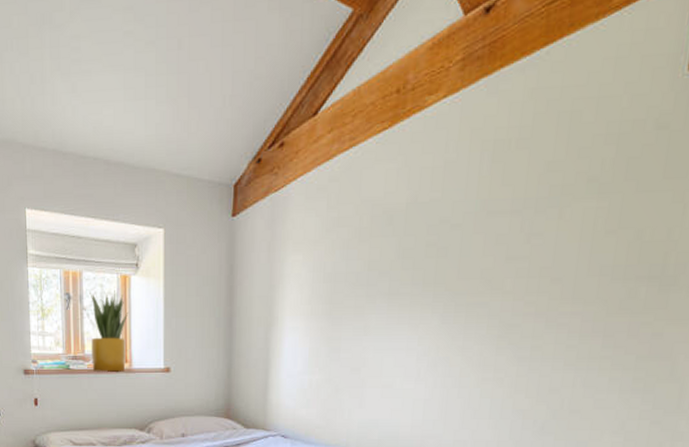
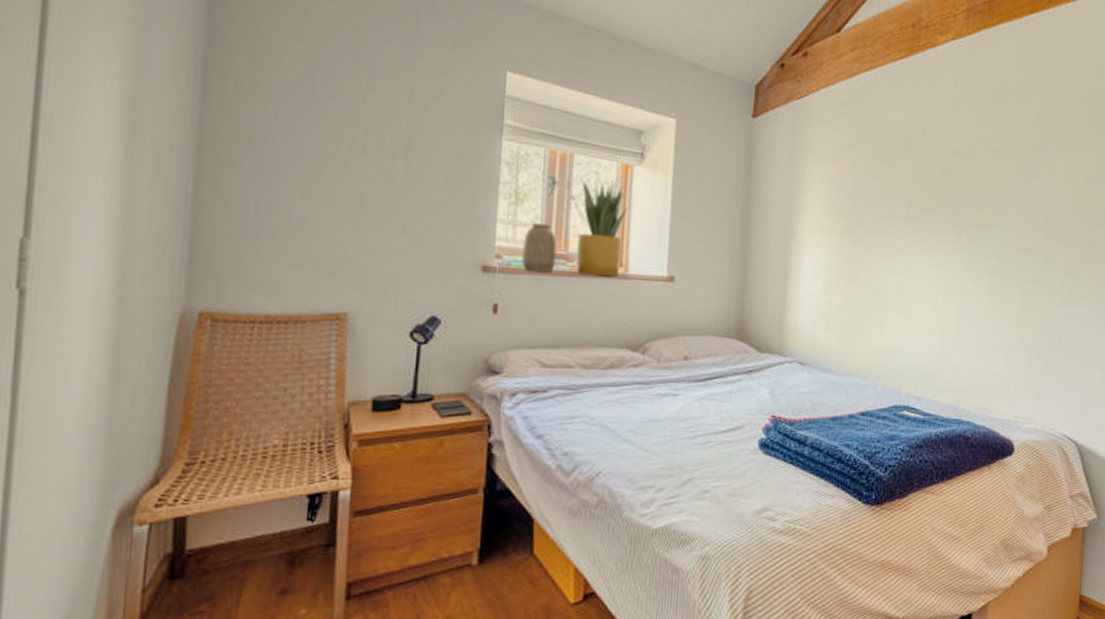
vase: none [51,332,76,372] -> present [522,223,557,273]

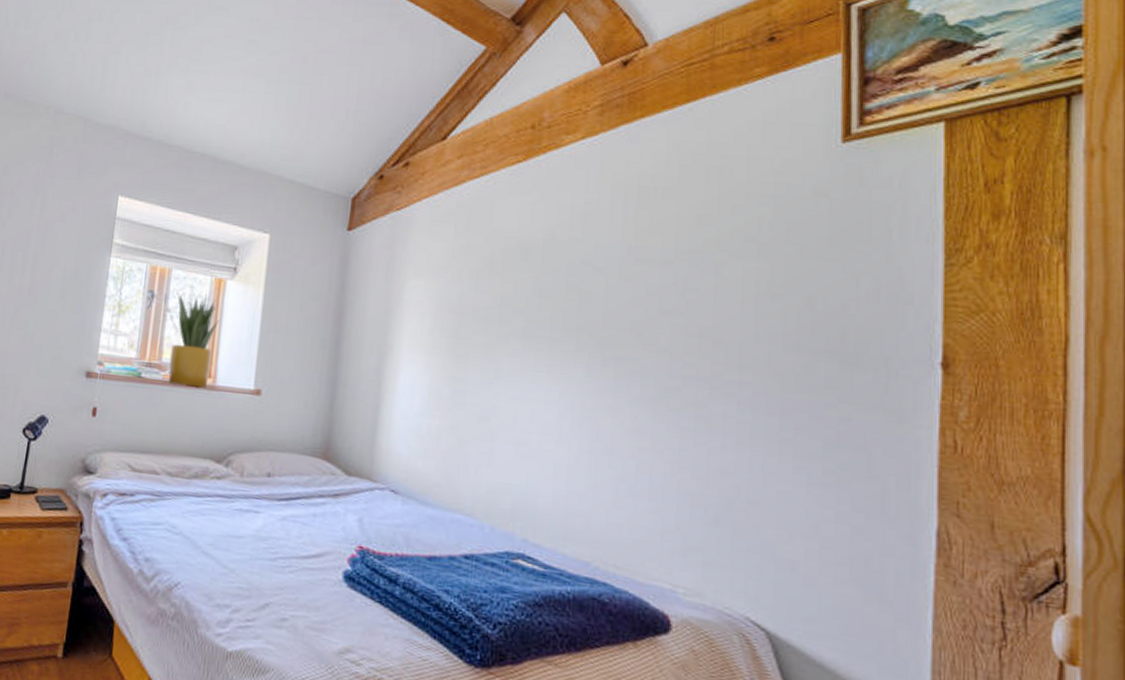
vase: present [522,223,557,273] -> none [120,333,152,381]

